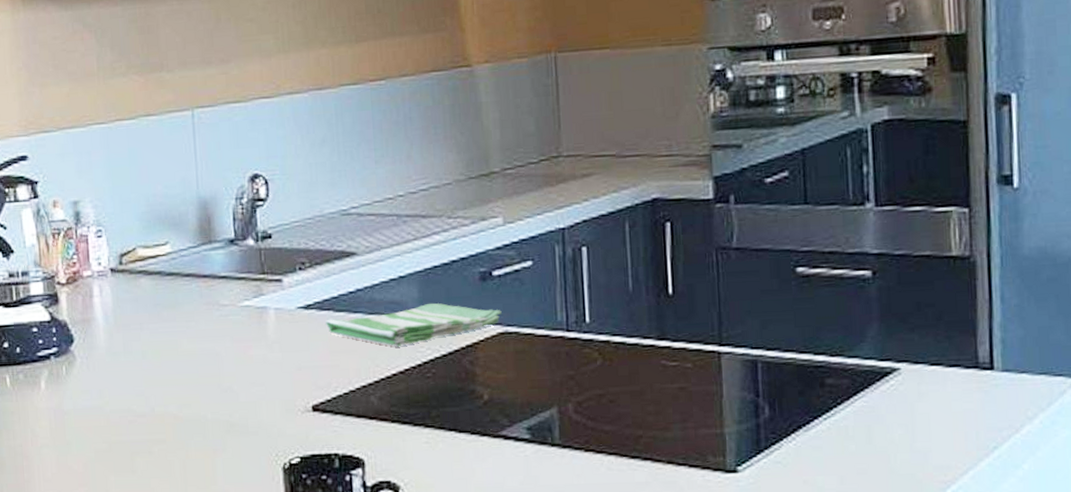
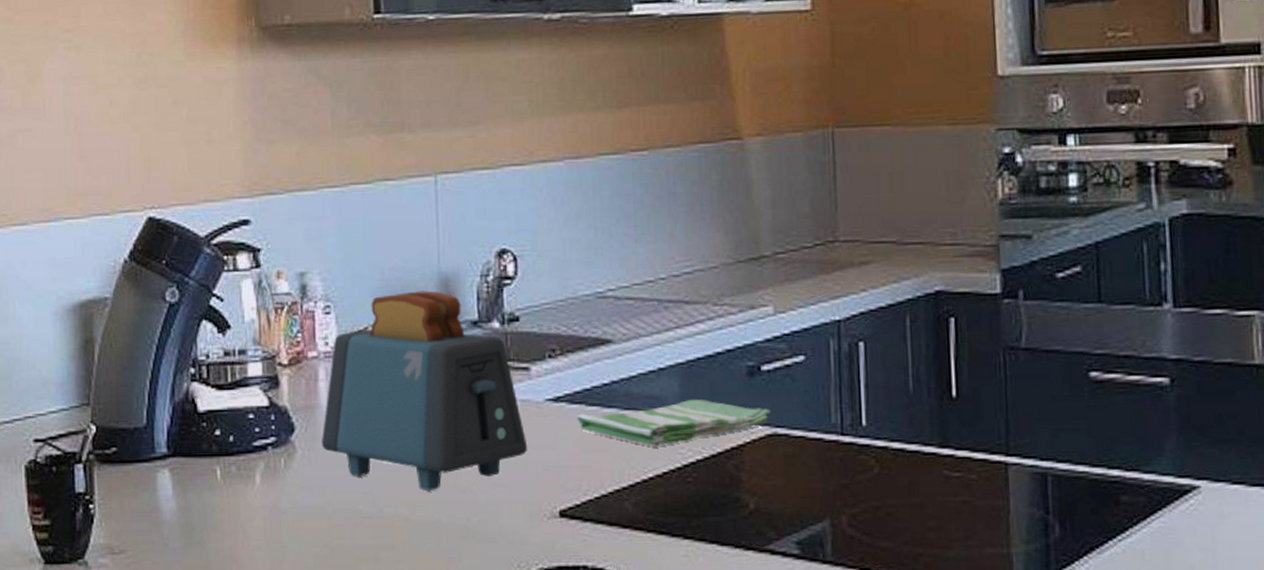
toaster: none [97,213,283,392] -> present [321,290,528,492]

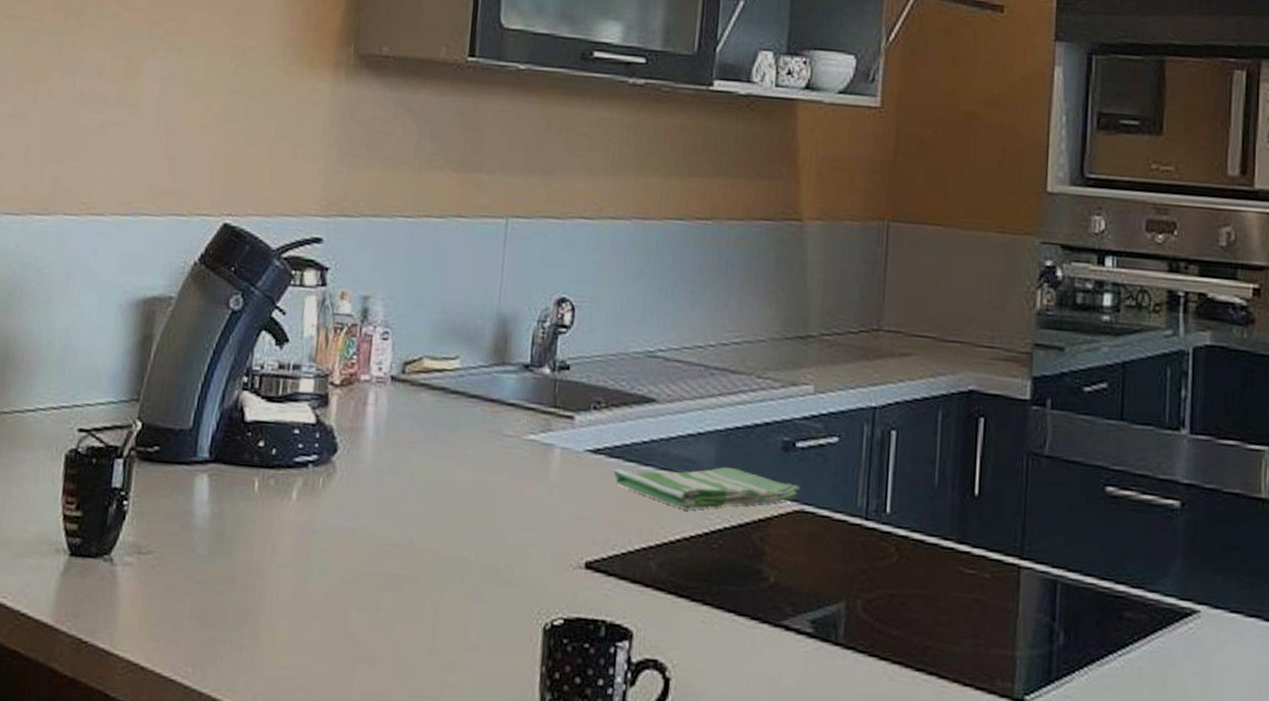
toaster: present [321,290,528,492] -> none [361,328,563,528]

